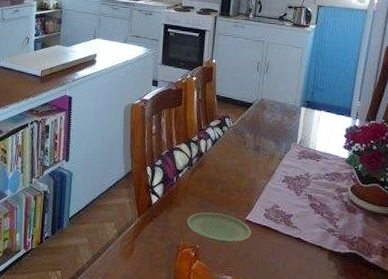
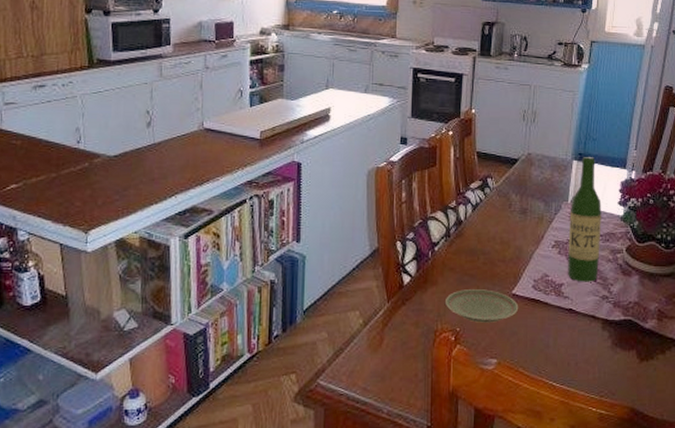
wine bottle: none [297,105,328,216] -> present [568,157,601,282]

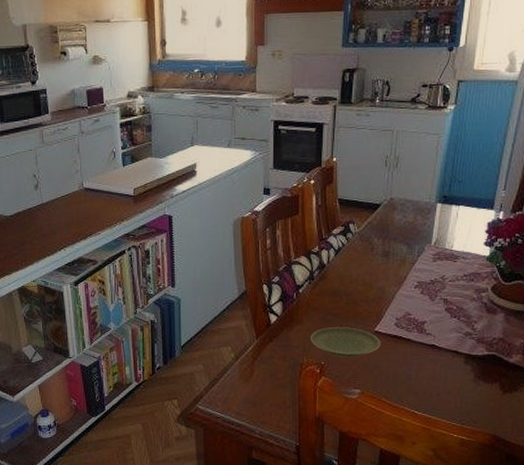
wine bottle: present [568,157,601,282] -> none [431,199,466,320]

